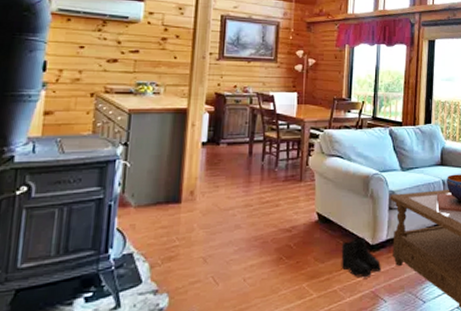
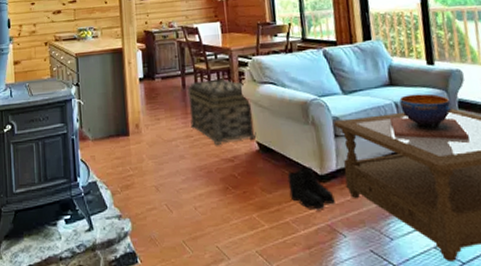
basket: none [252,144,318,215] -> present [187,74,257,145]

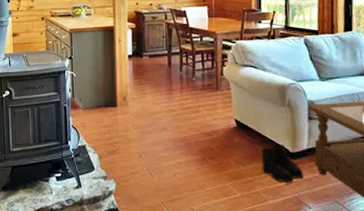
basket: present [187,74,257,145] -> none [173,56,235,120]

